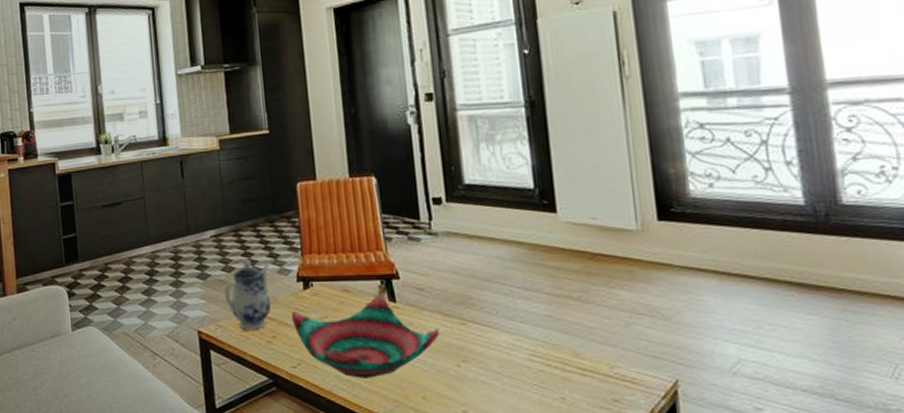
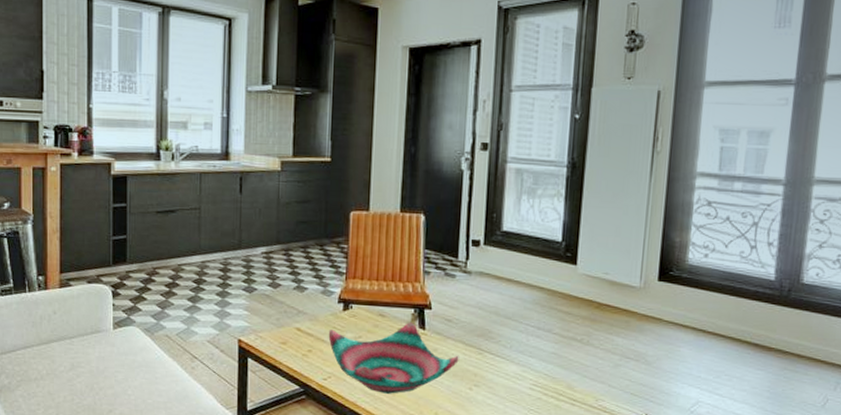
teapot: present [224,259,272,330] -> none [268,277,314,343]

